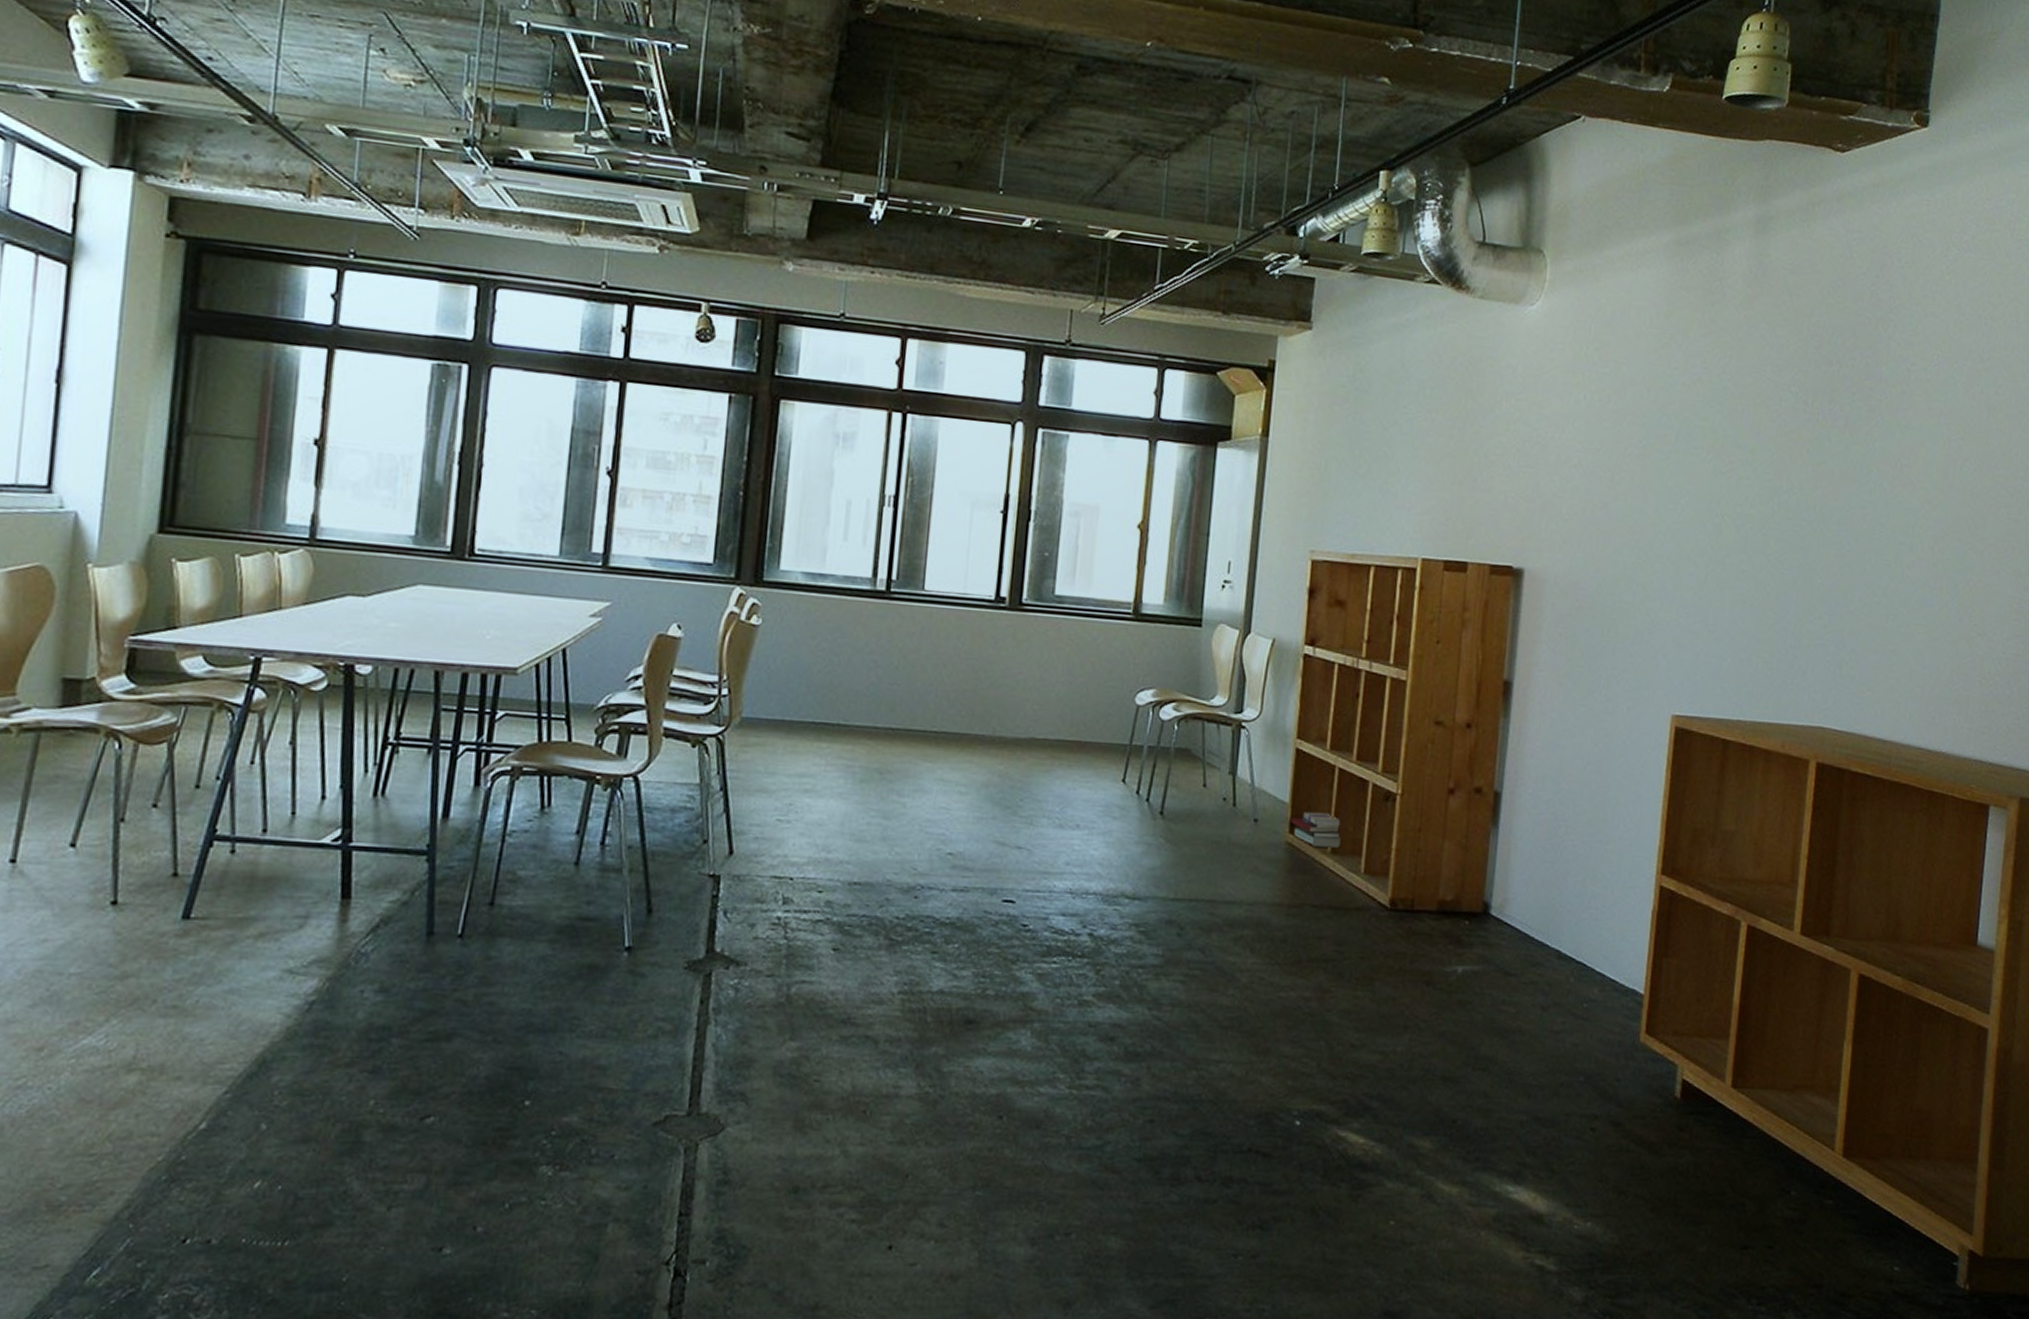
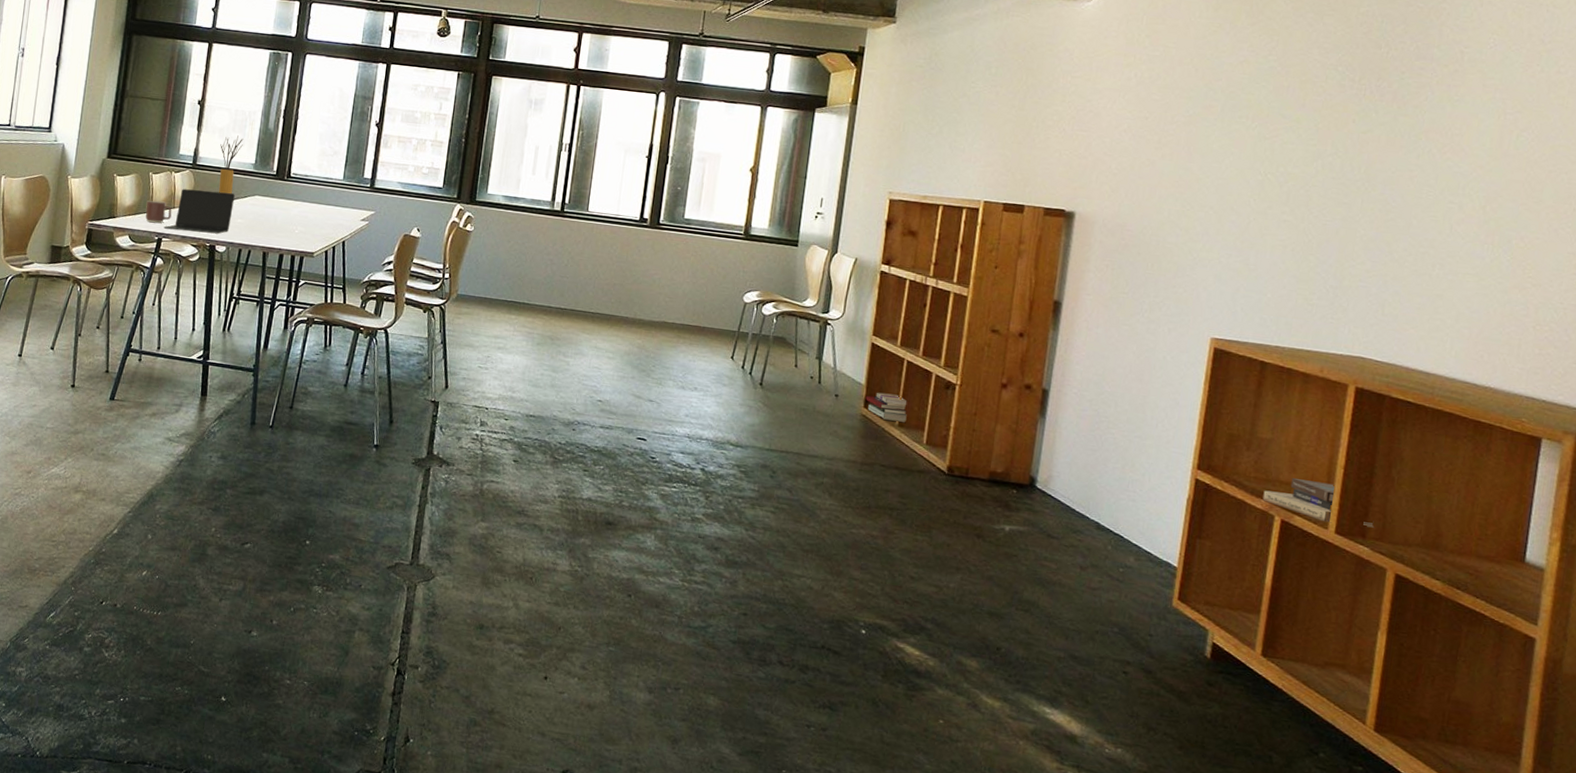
mug: none [230,598,277,634] -> present [145,200,172,223]
laptop: none [264,578,384,647] -> present [164,189,235,235]
vase: none [355,492,394,585] -> present [218,135,244,195]
books: none [1728,875,1838,924] -> present [1262,478,1375,528]

